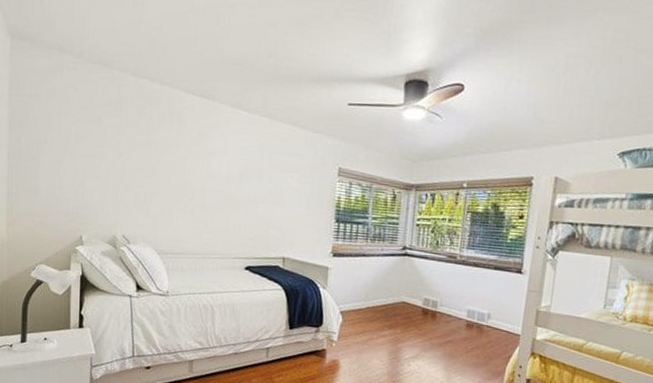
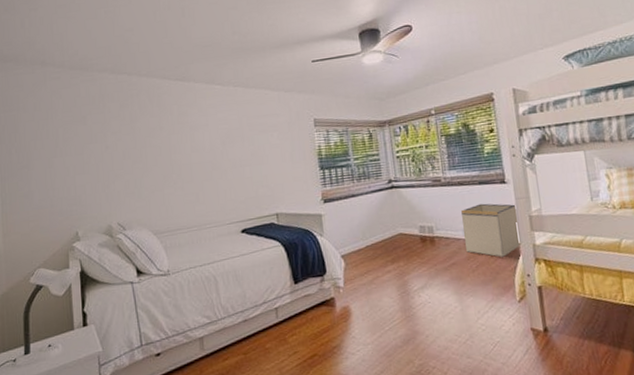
storage bin: none [464,288,526,345] -> present [461,203,522,257]

